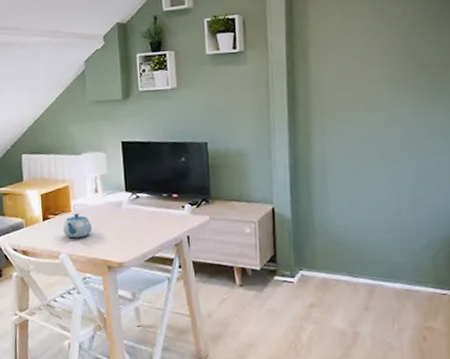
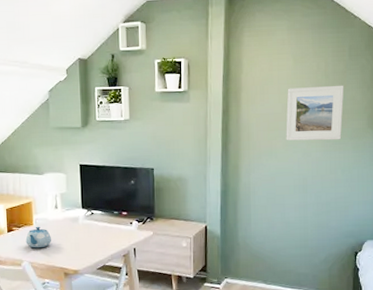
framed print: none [366,32,440,103] -> present [286,85,344,141]

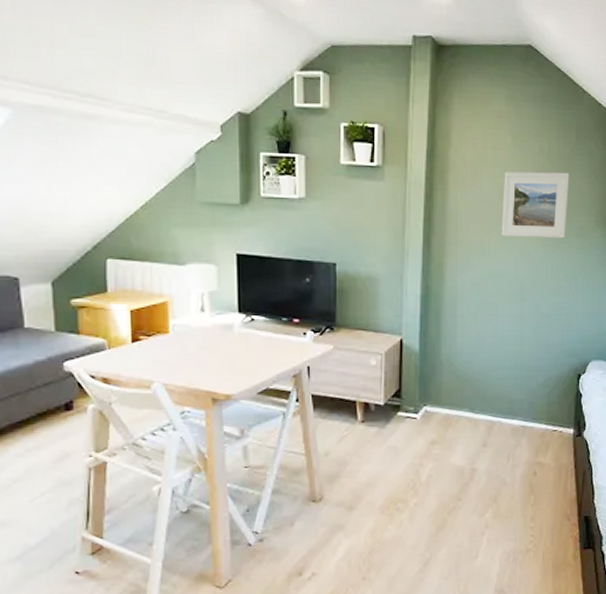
teapot: present [25,226,52,249] -> none [157,335,196,365]

